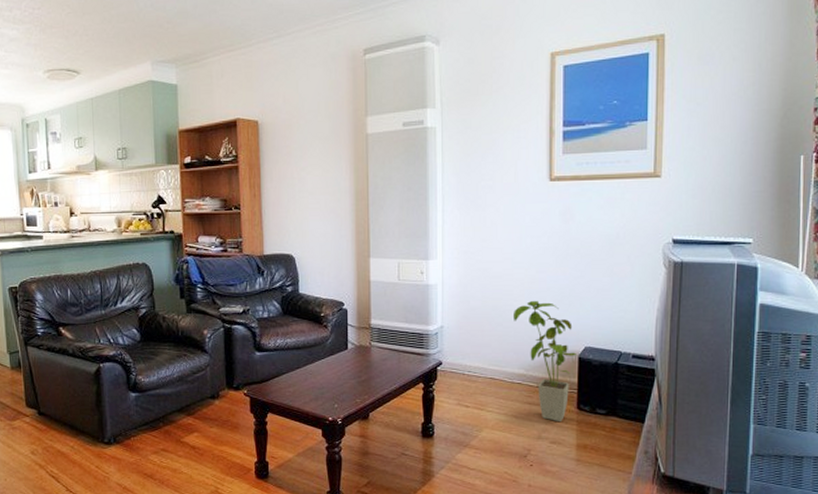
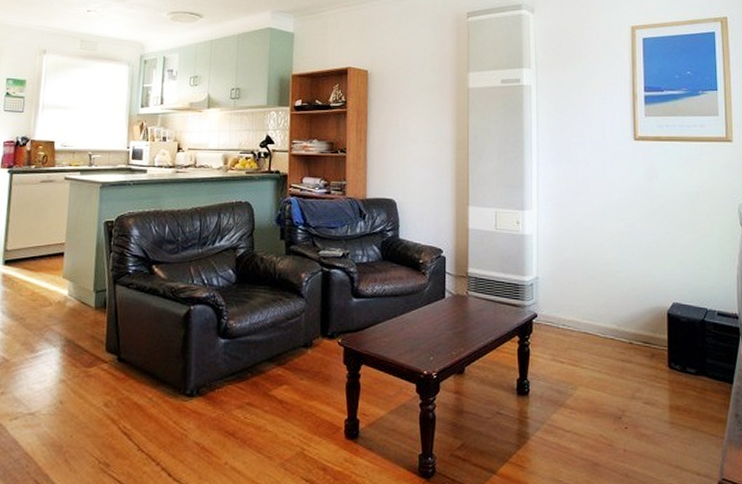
house plant: present [514,301,578,423] -> none [605,255,666,382]

